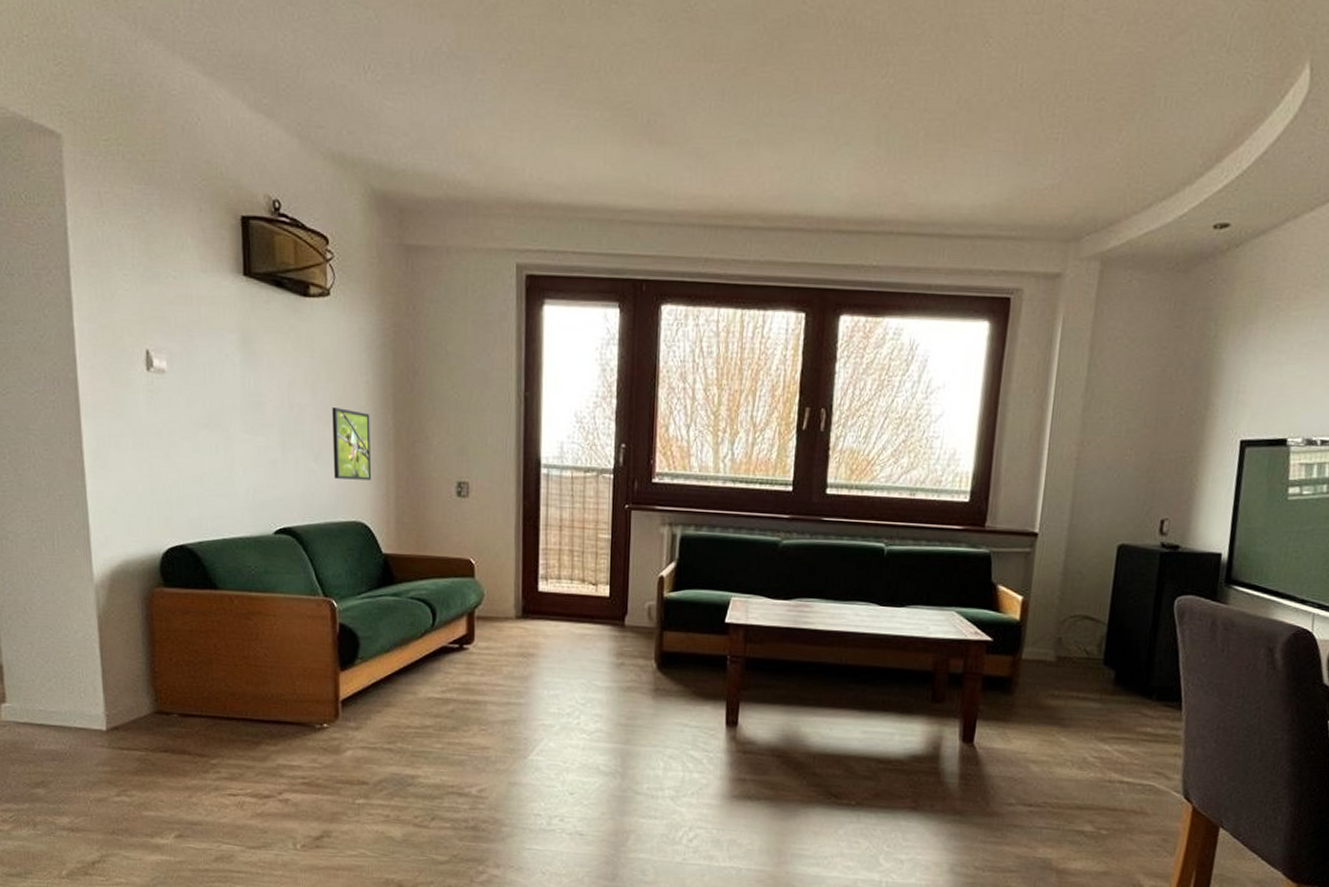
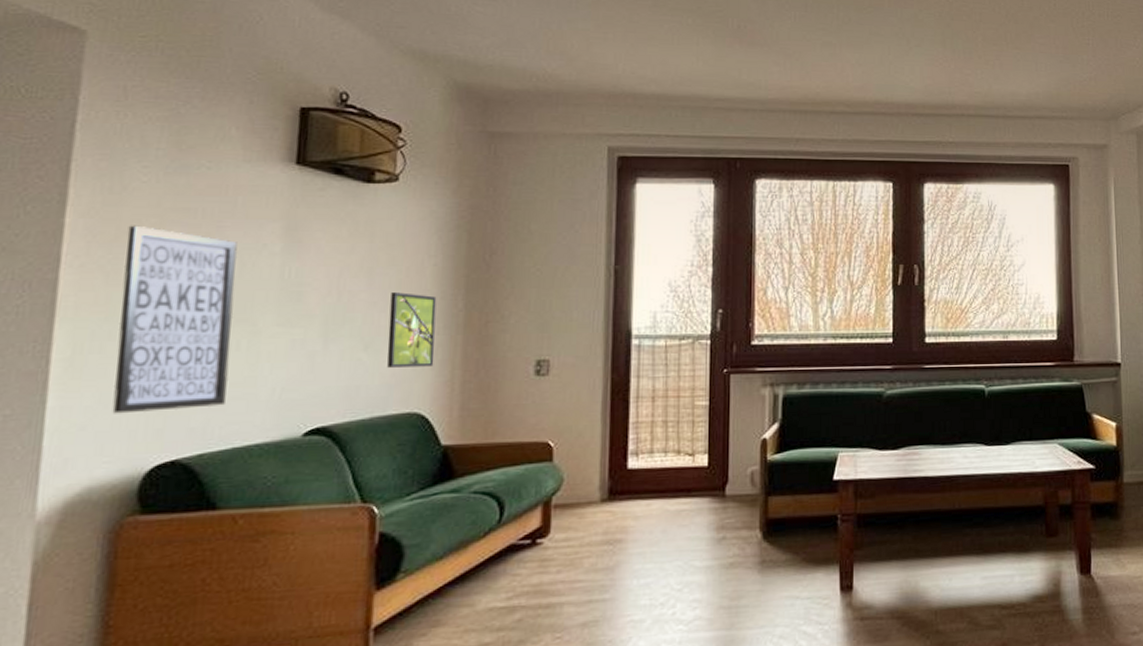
wall art: none [121,331,213,502] -> present [112,225,238,414]

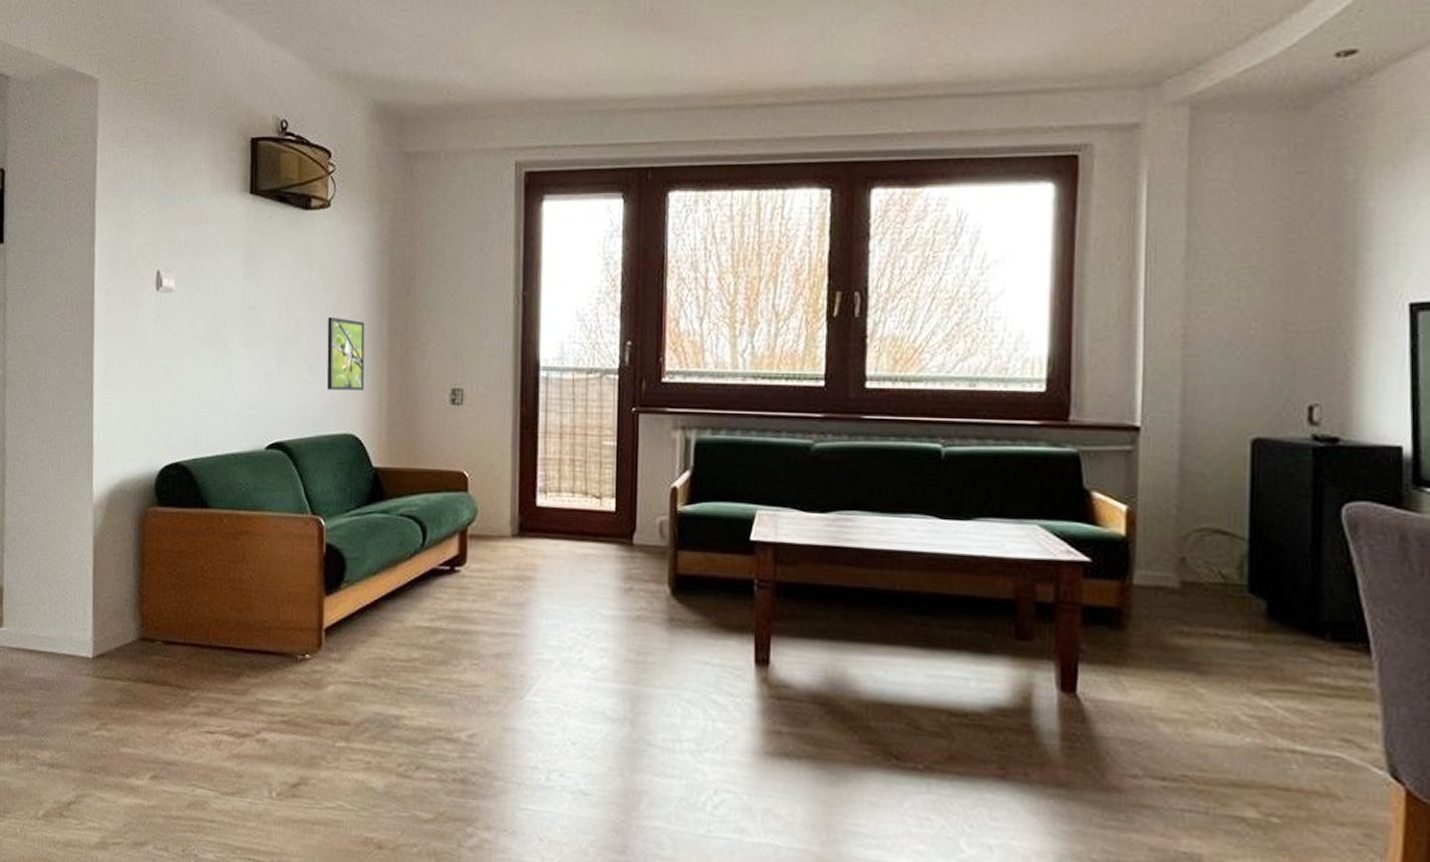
wall art: present [112,225,238,414] -> none [134,254,212,420]

